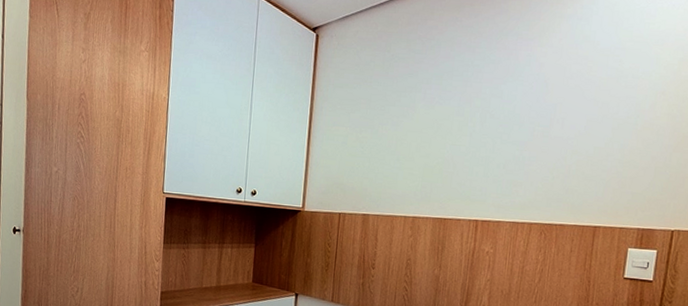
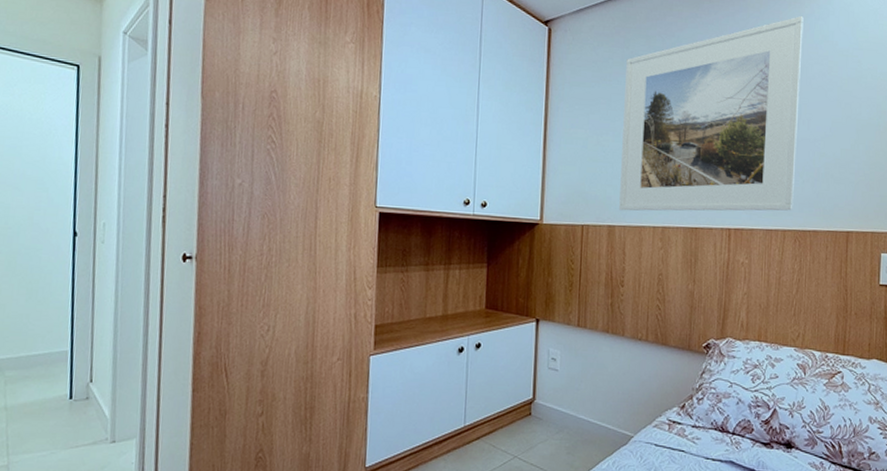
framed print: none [374,16,565,206] -> present [619,15,804,211]

